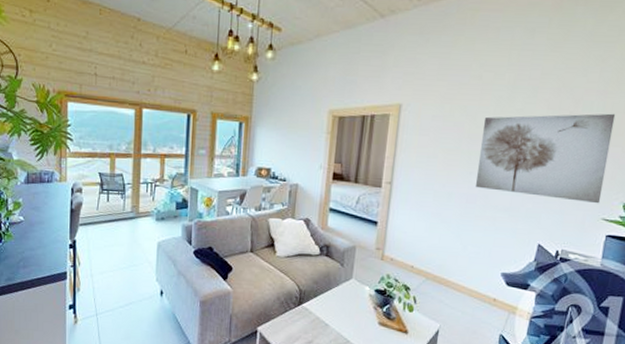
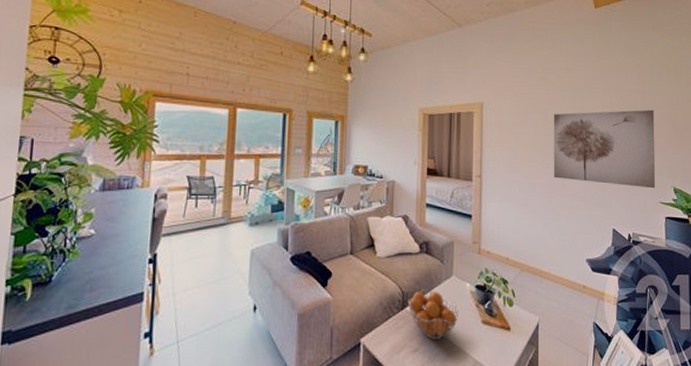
fruit basket: none [304,288,356,335] -> present [408,289,459,339]

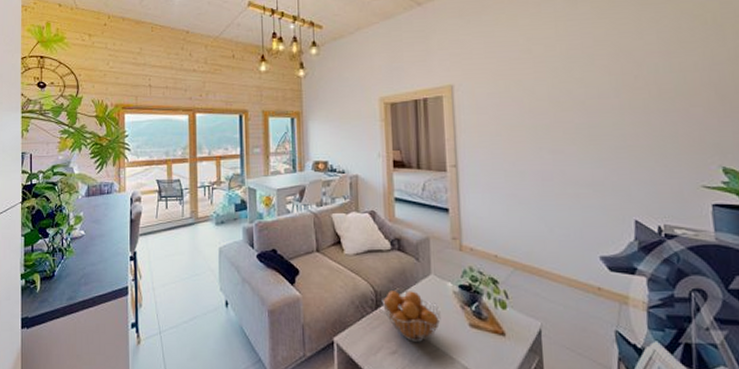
wall art: present [553,109,656,189] -> none [543,73,695,170]

